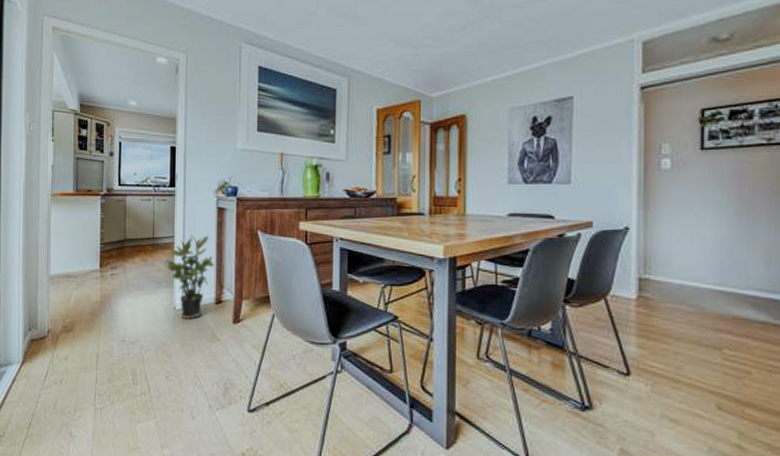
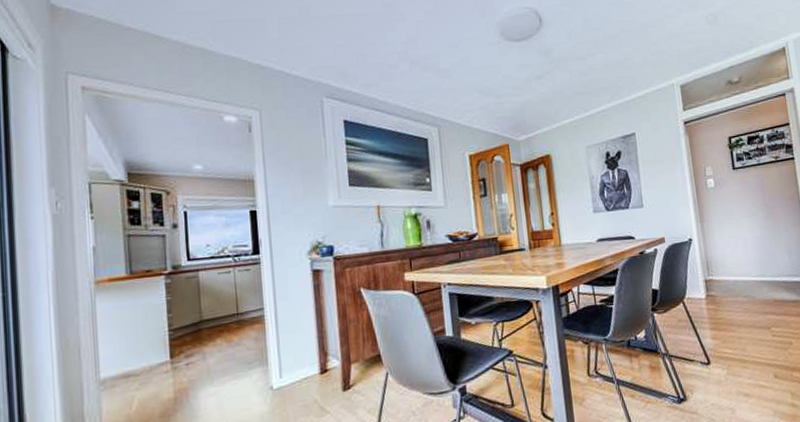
potted plant: present [166,235,214,319] -> none [256,301,315,398]

